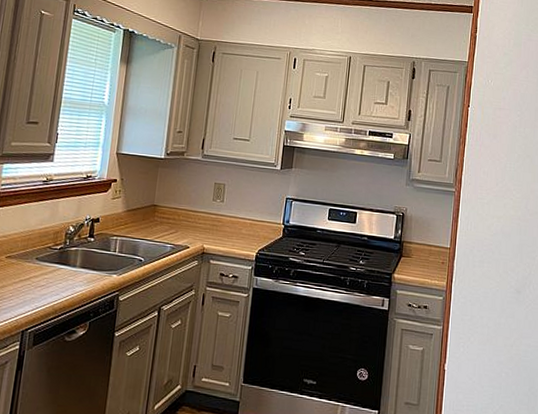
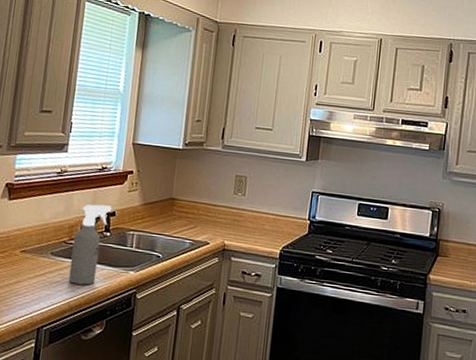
spray bottle: none [53,211,97,289] -> present [68,204,112,285]

